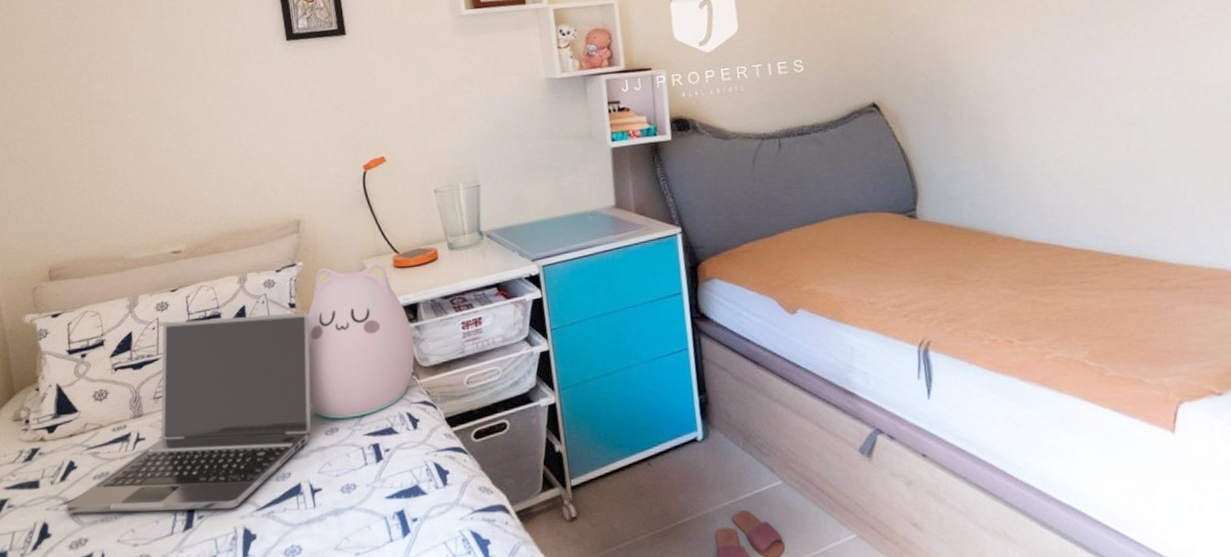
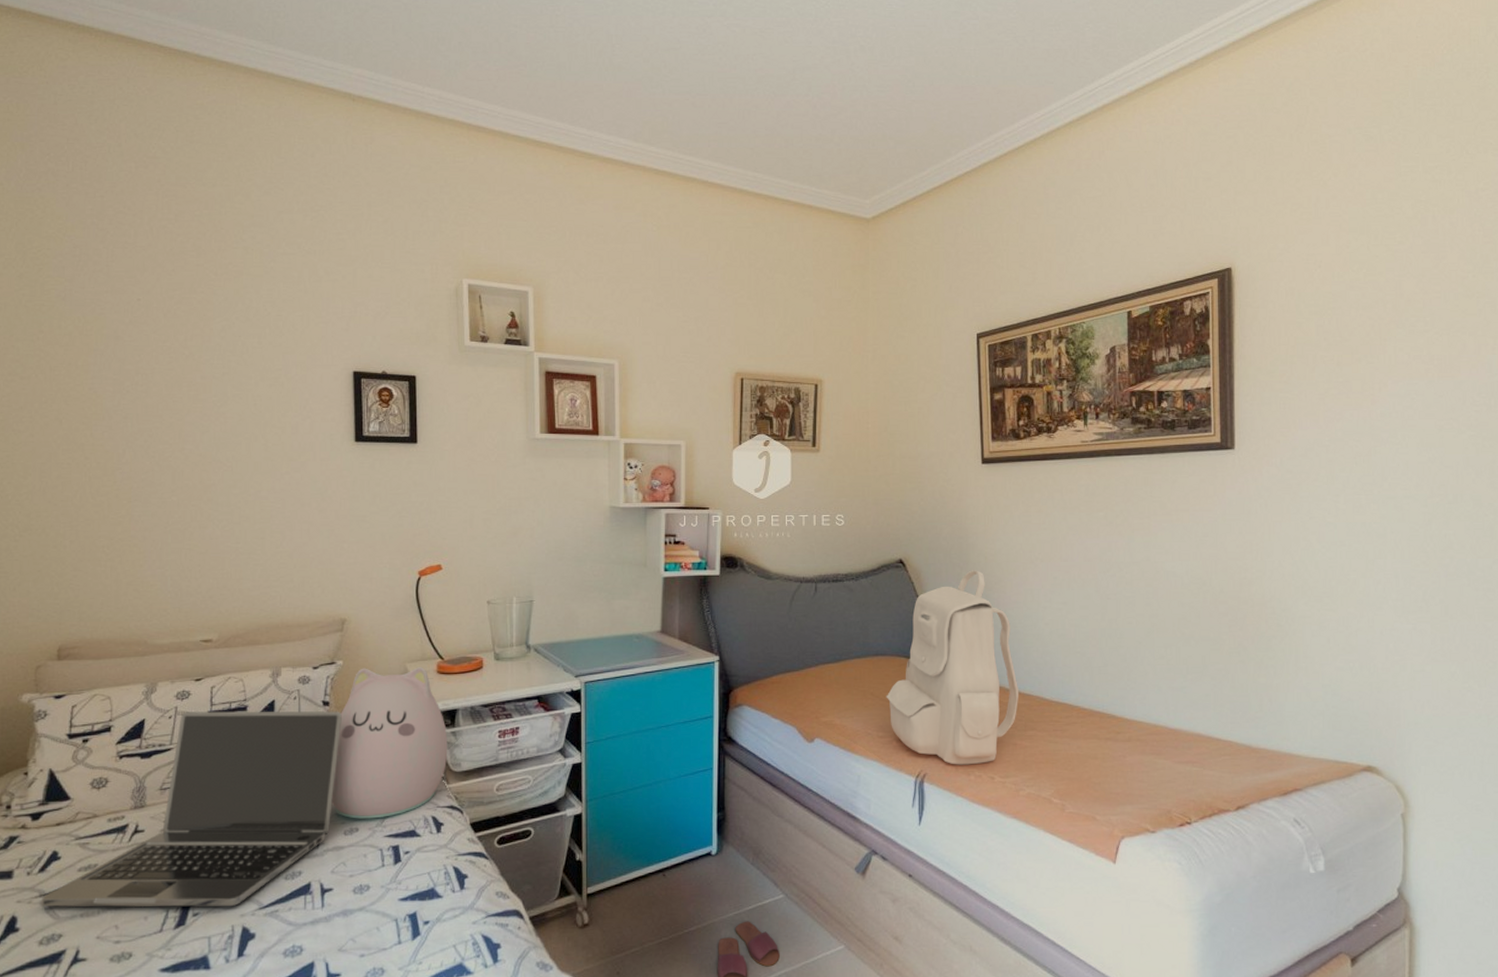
backpack: none [873,106,1033,330] -> present [886,570,1019,765]

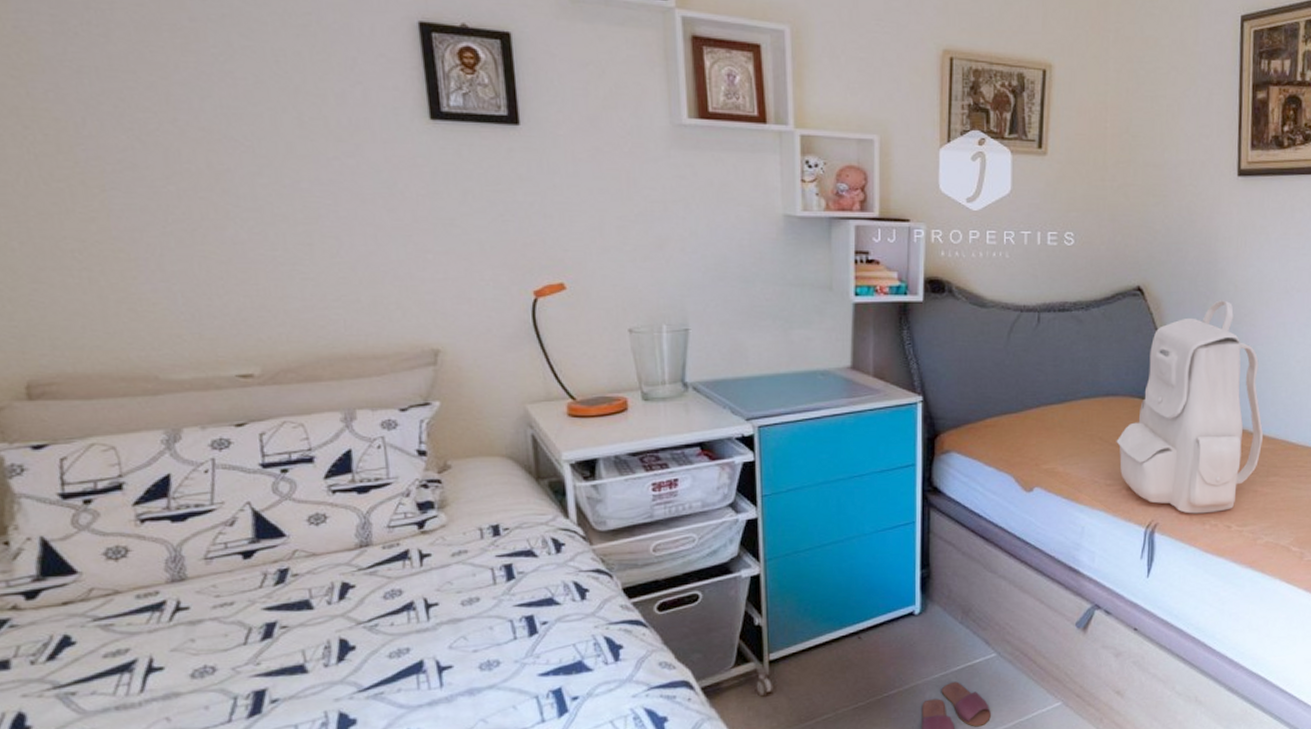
laptop: present [42,711,342,907] -> none [57,462,446,701]
plush toy: present [331,667,448,819] -> none [440,409,589,587]

